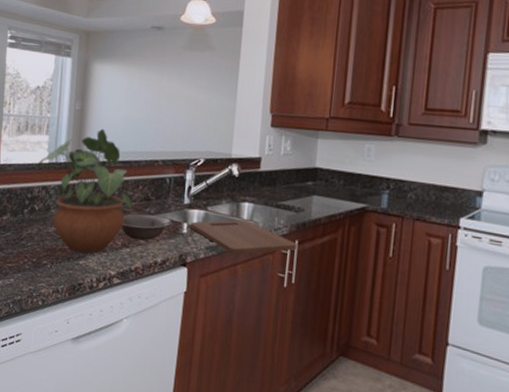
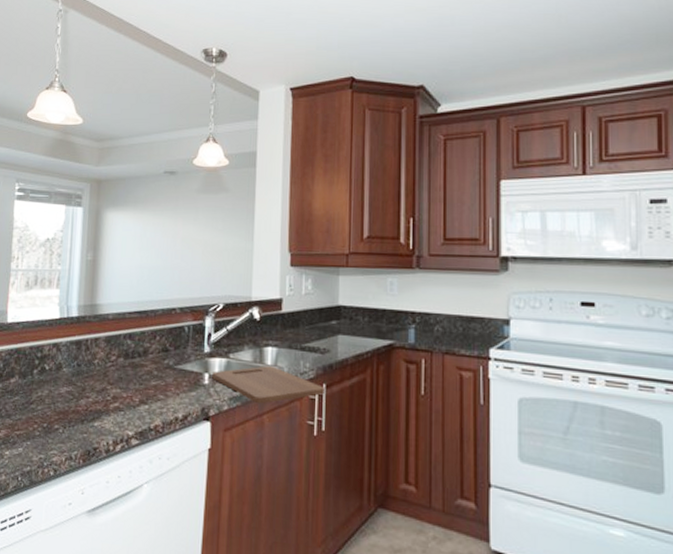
potted plant: present [36,128,132,253] -> none [47,278,149,414]
bowl: present [121,214,172,241] -> none [139,366,193,396]

